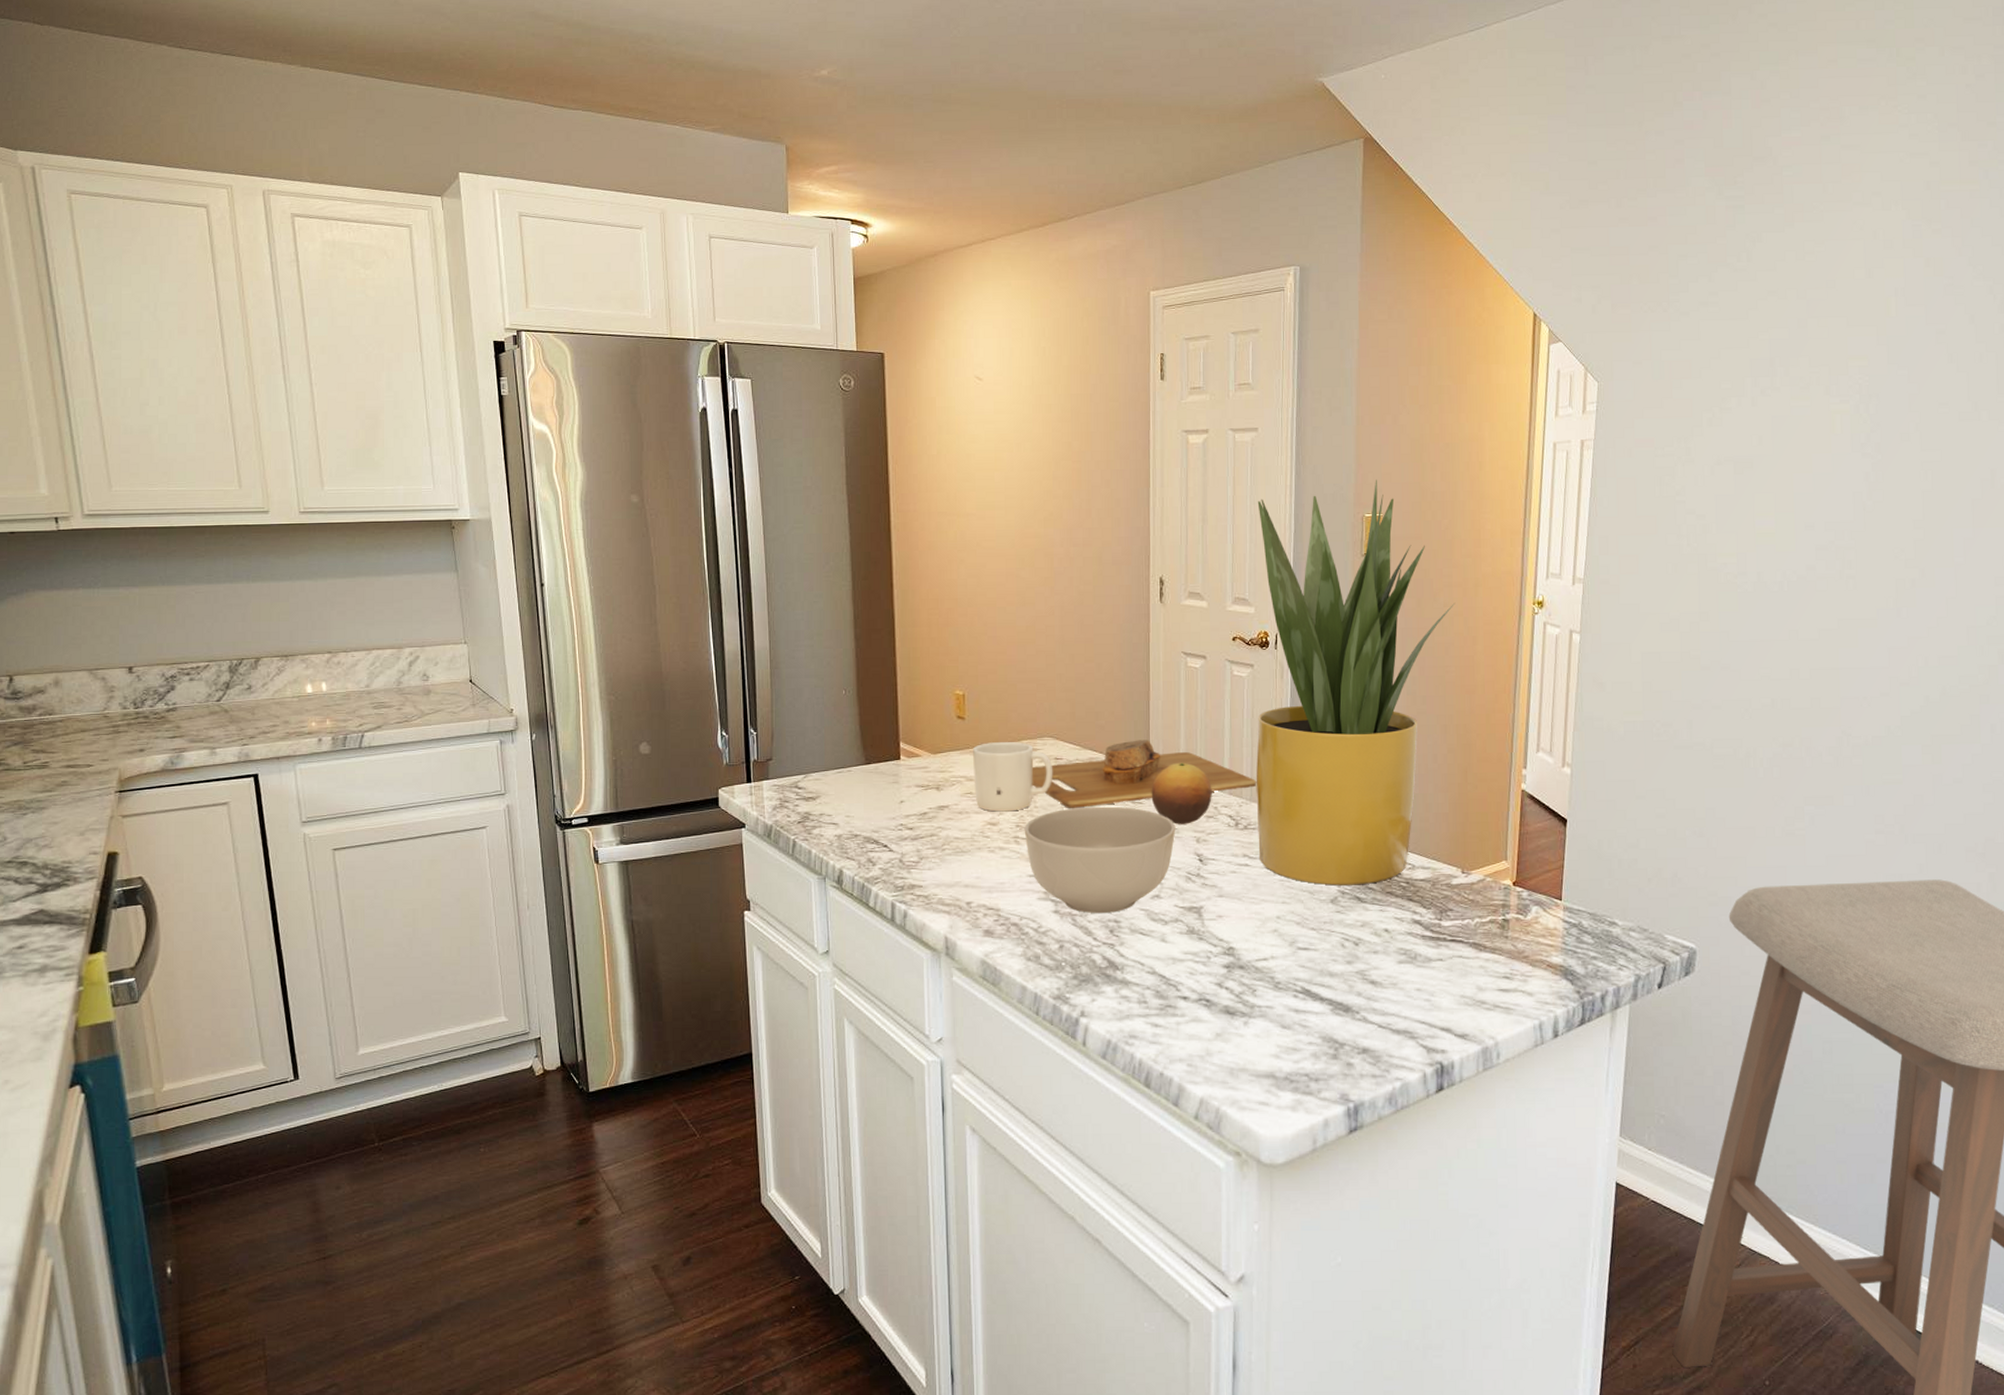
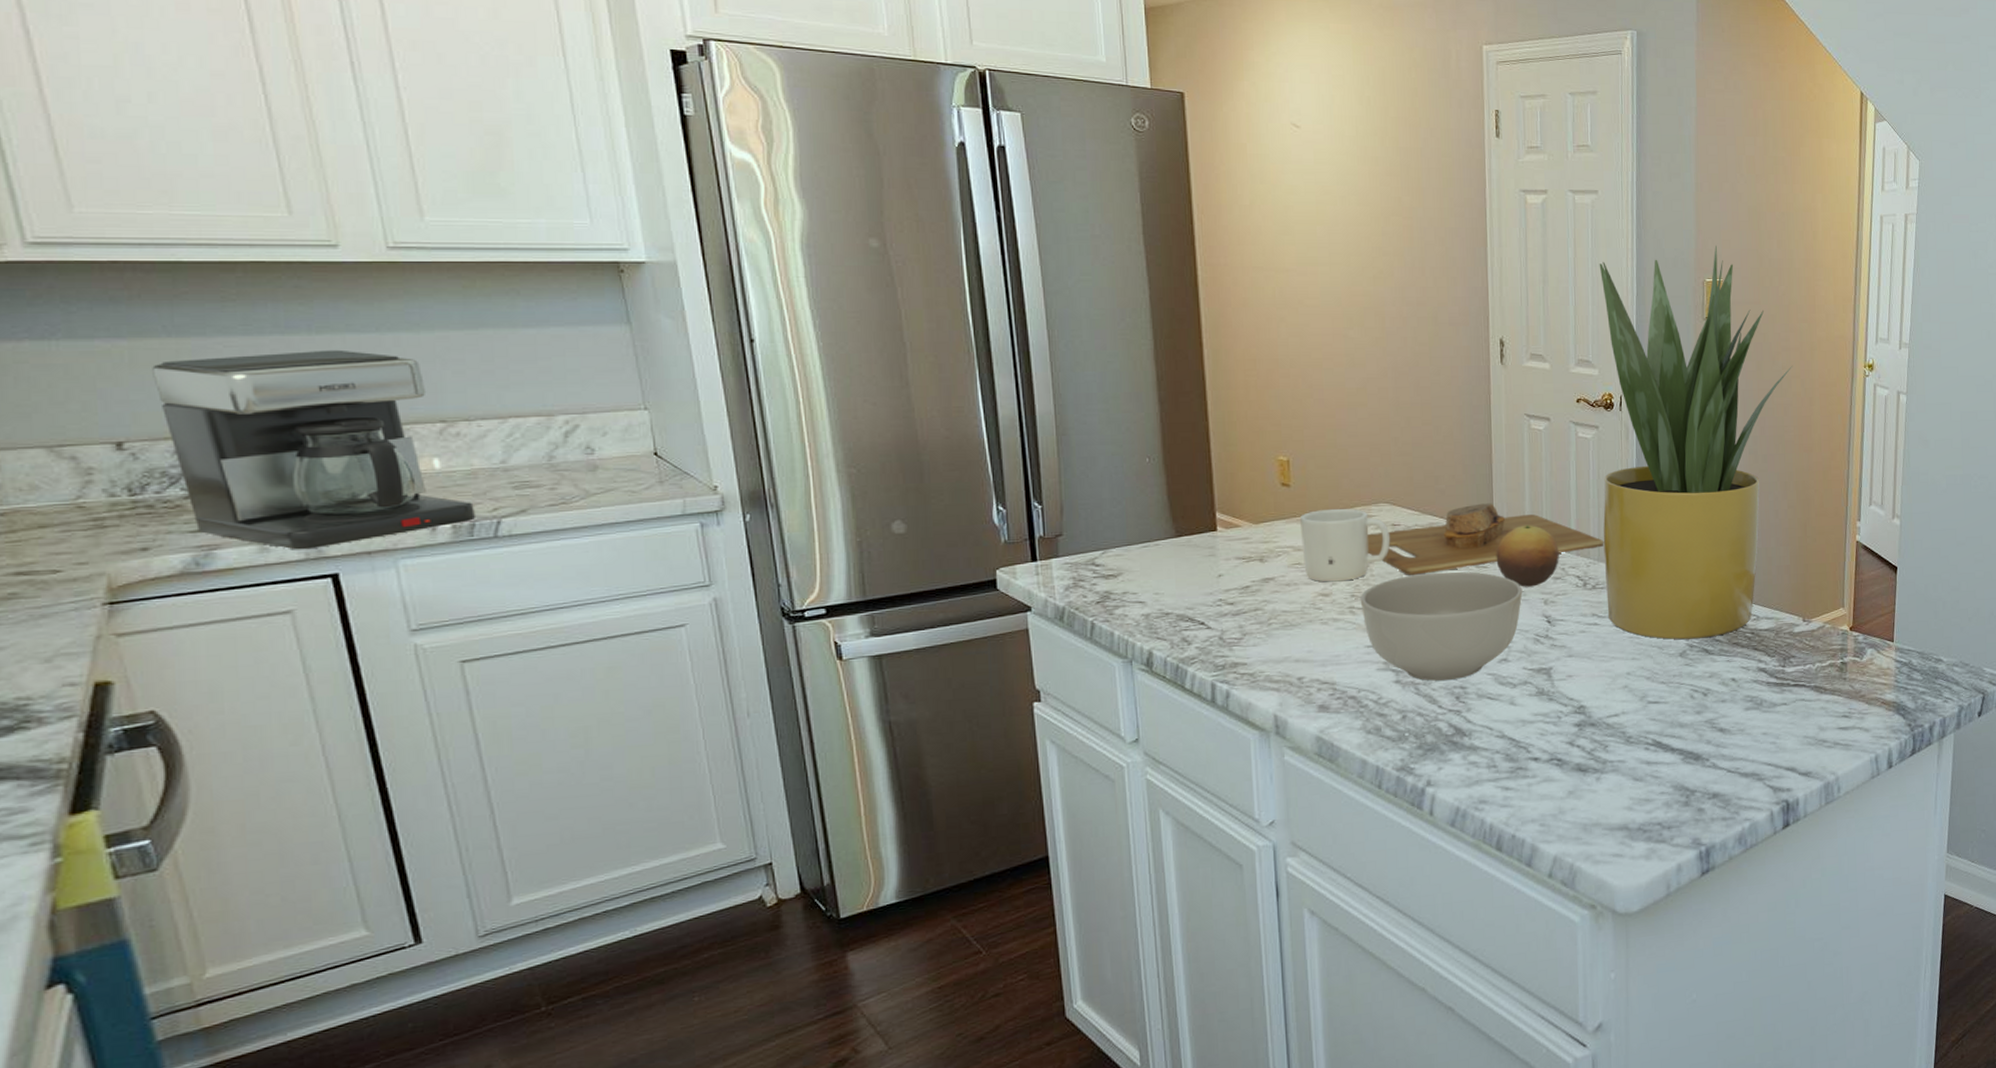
coffee maker: none [152,594,348,754] -> present [152,349,477,550]

